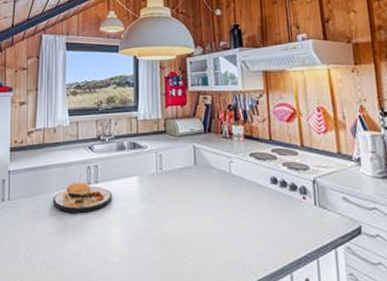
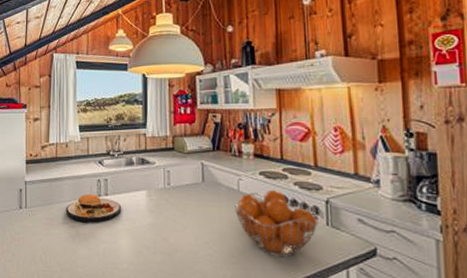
fruit basket: none [227,171,307,241] -> present [235,189,319,258]

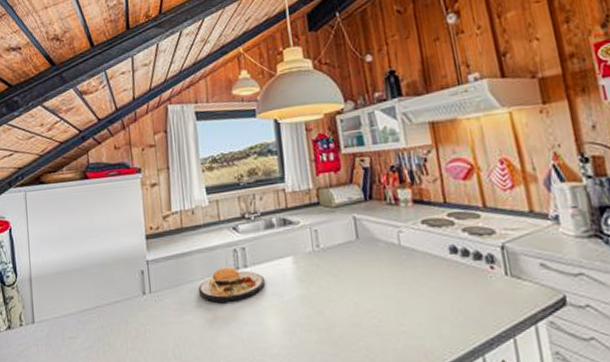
fruit basket: present [235,189,319,258] -> none [397,239,496,320]

